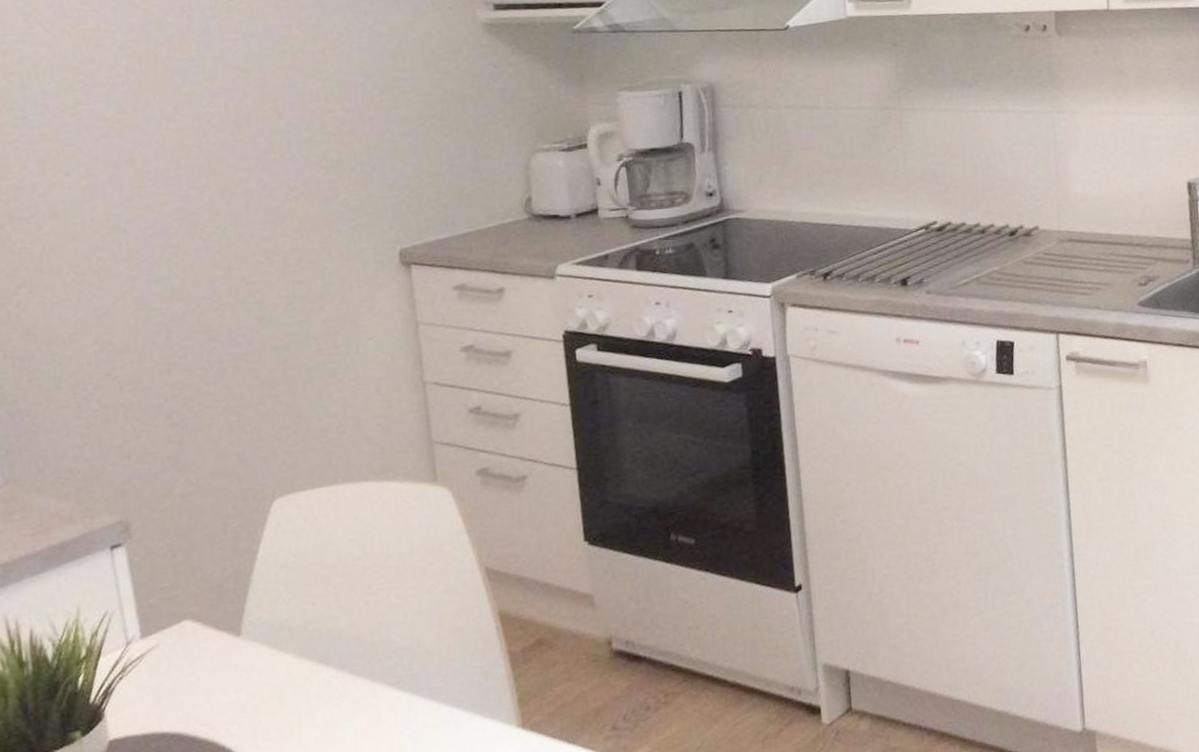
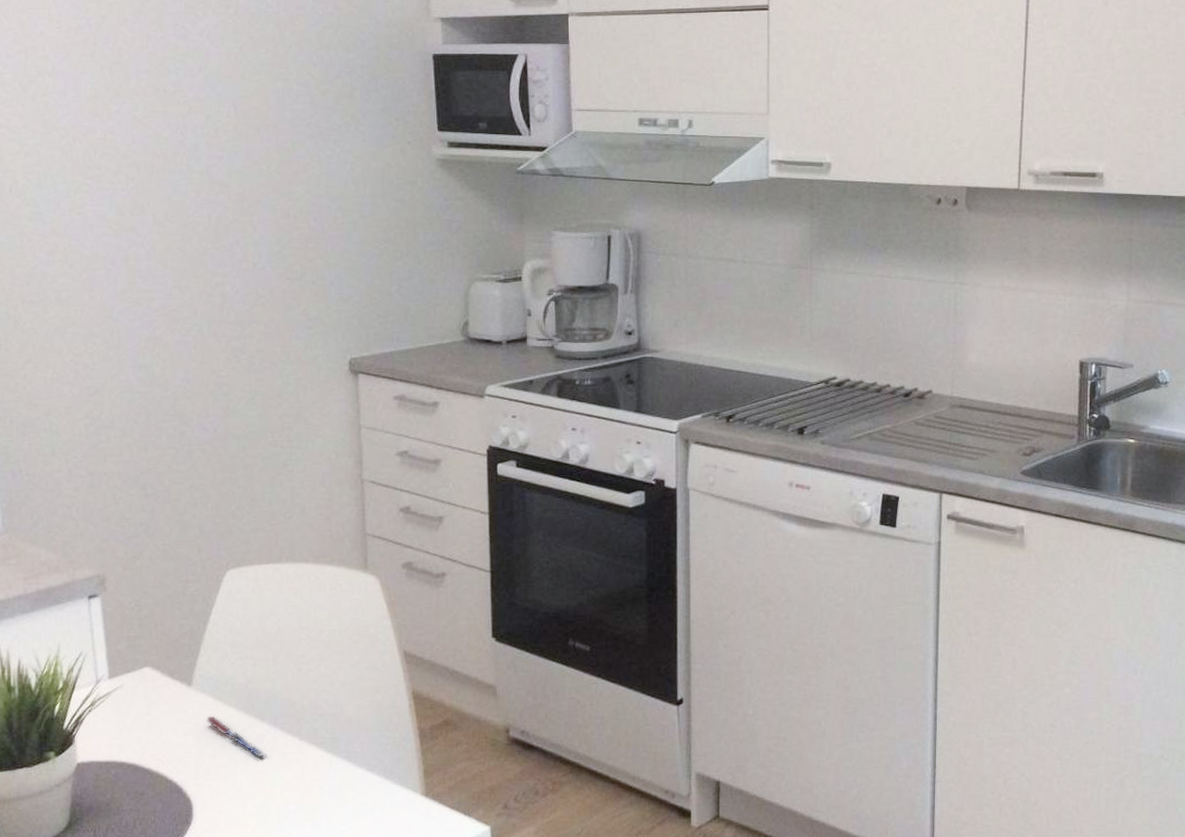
pen: none [260,666,335,710] -> present [205,715,267,759]

